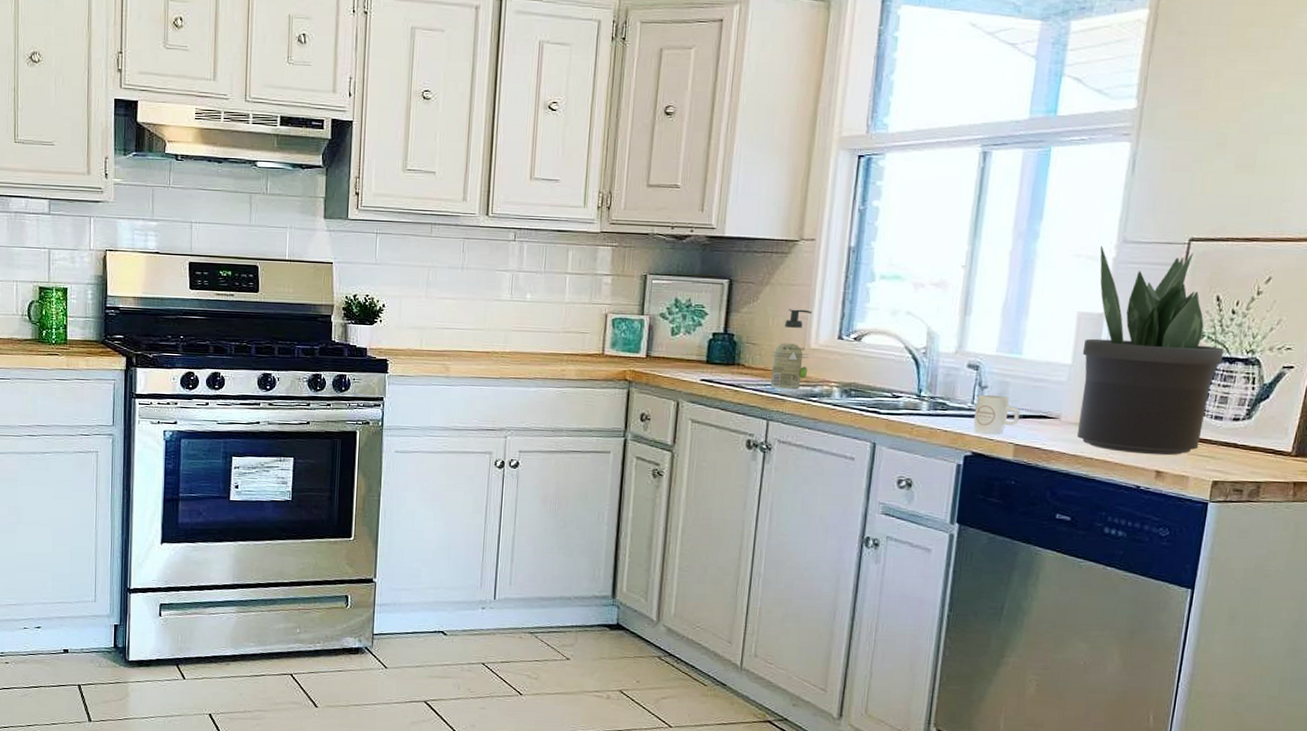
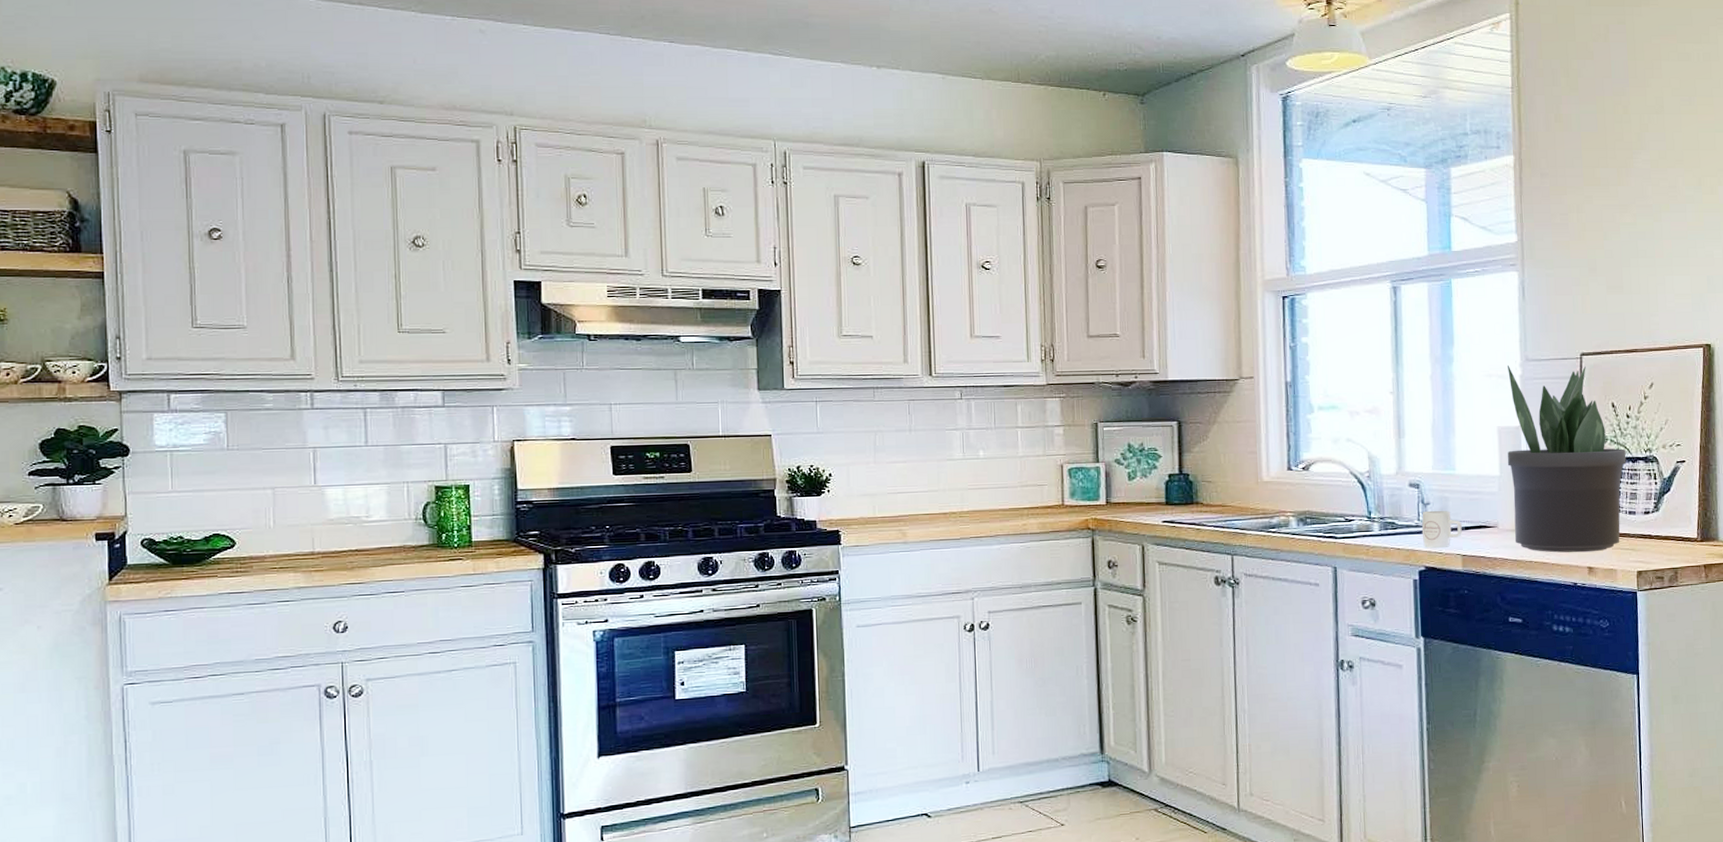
soap dispenser: present [770,309,813,390] -> none [1227,444,1264,523]

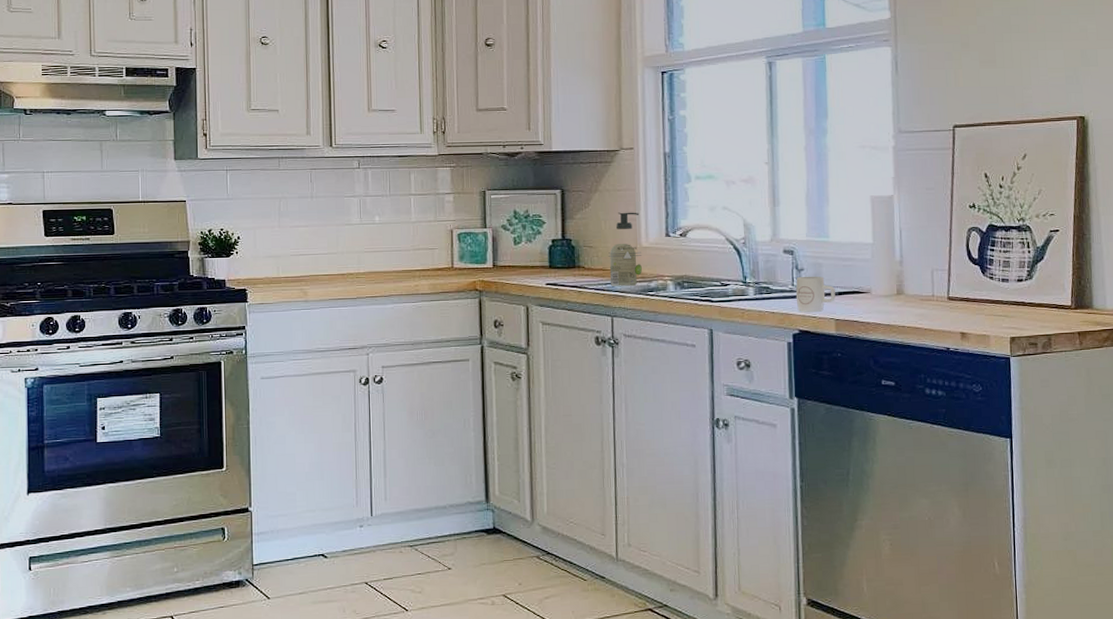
soap dispenser: none [1227,444,1264,523] -> present [608,212,642,286]
planter: present [1507,364,1626,553] -> none [880,136,999,319]

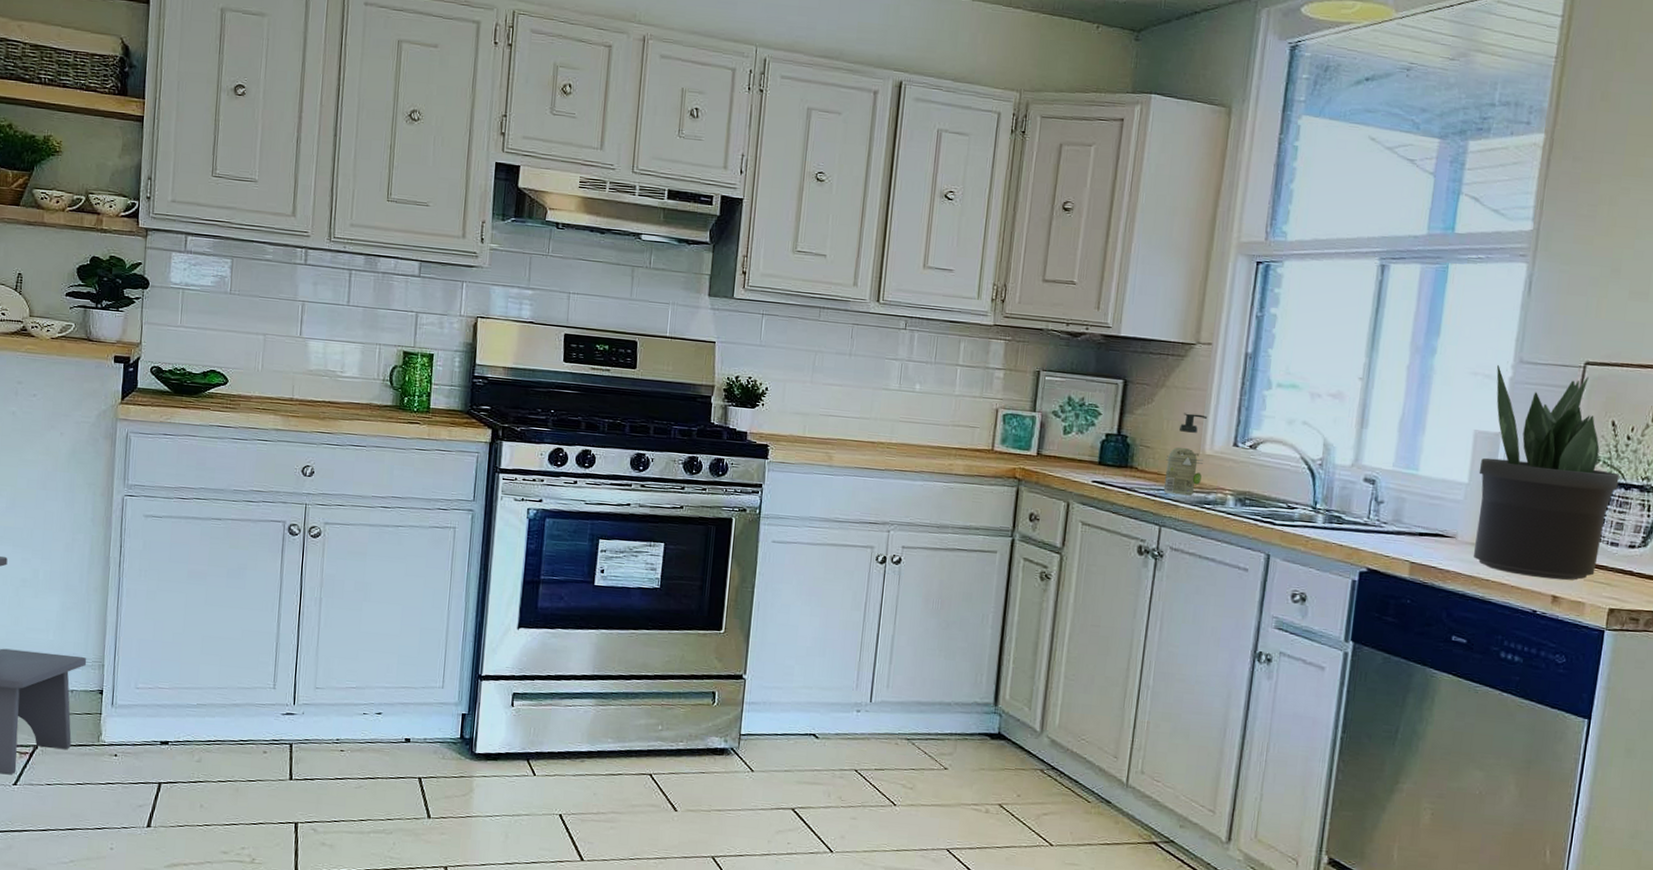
mug: present [795,276,835,313] -> none [1369,509,1416,552]
planter: none [880,136,999,319] -> present [1473,364,1620,581]

